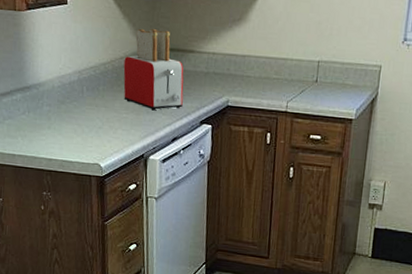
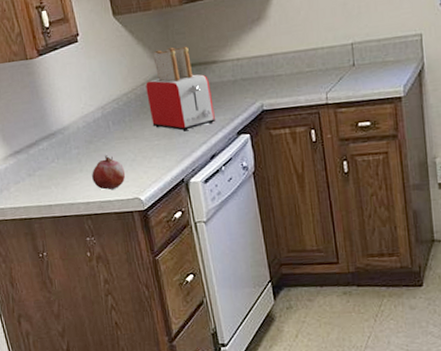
fruit: none [58,117,91,151] -> present [92,154,126,190]

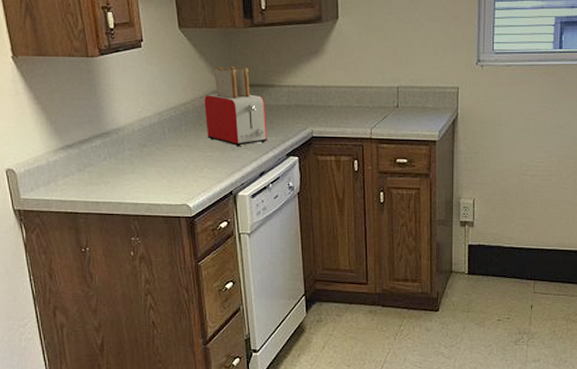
fruit: present [92,154,126,190] -> none [143,159,177,193]

